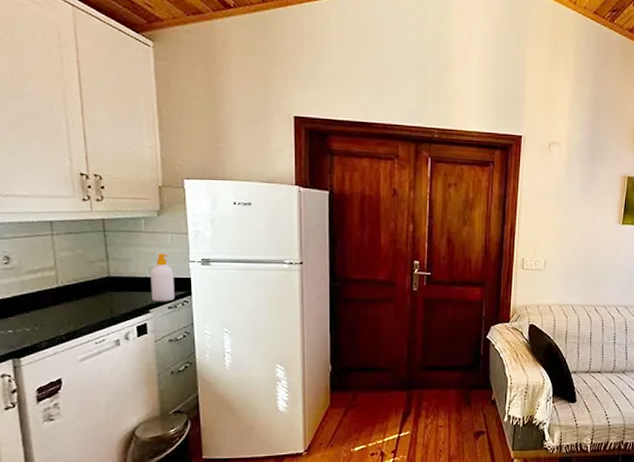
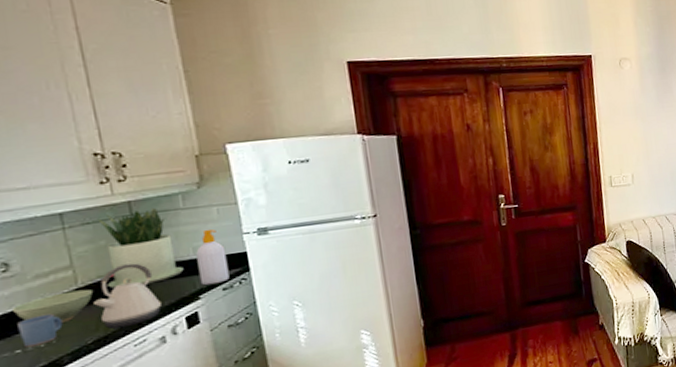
bowl: none [10,288,68,313] -> present [13,289,93,323]
mug: none [12,304,44,329] -> present [17,313,63,348]
kettle: none [68,273,119,327] -> present [93,263,161,329]
planter: none [78,227,140,293] -> present [97,207,184,290]

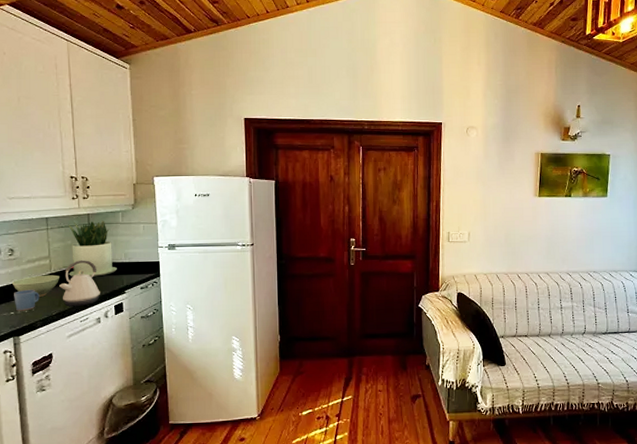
soap bottle: present [196,229,230,286] -> none [126,240,146,284]

